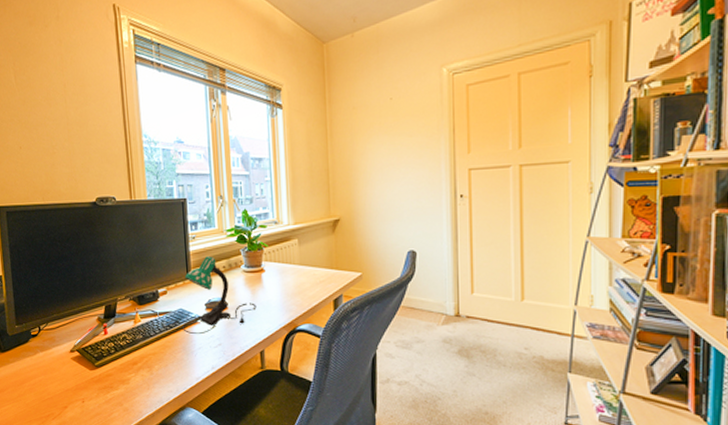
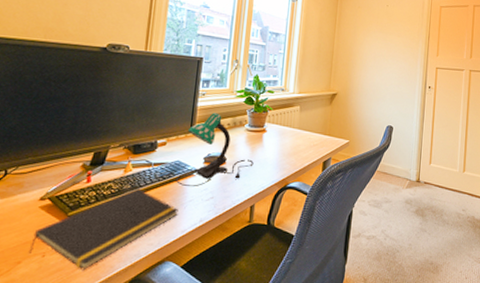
notepad: none [71,338,190,415] -> present [28,188,179,271]

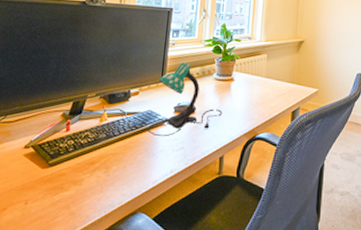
notepad: present [28,188,179,271] -> none [13,137,150,220]

